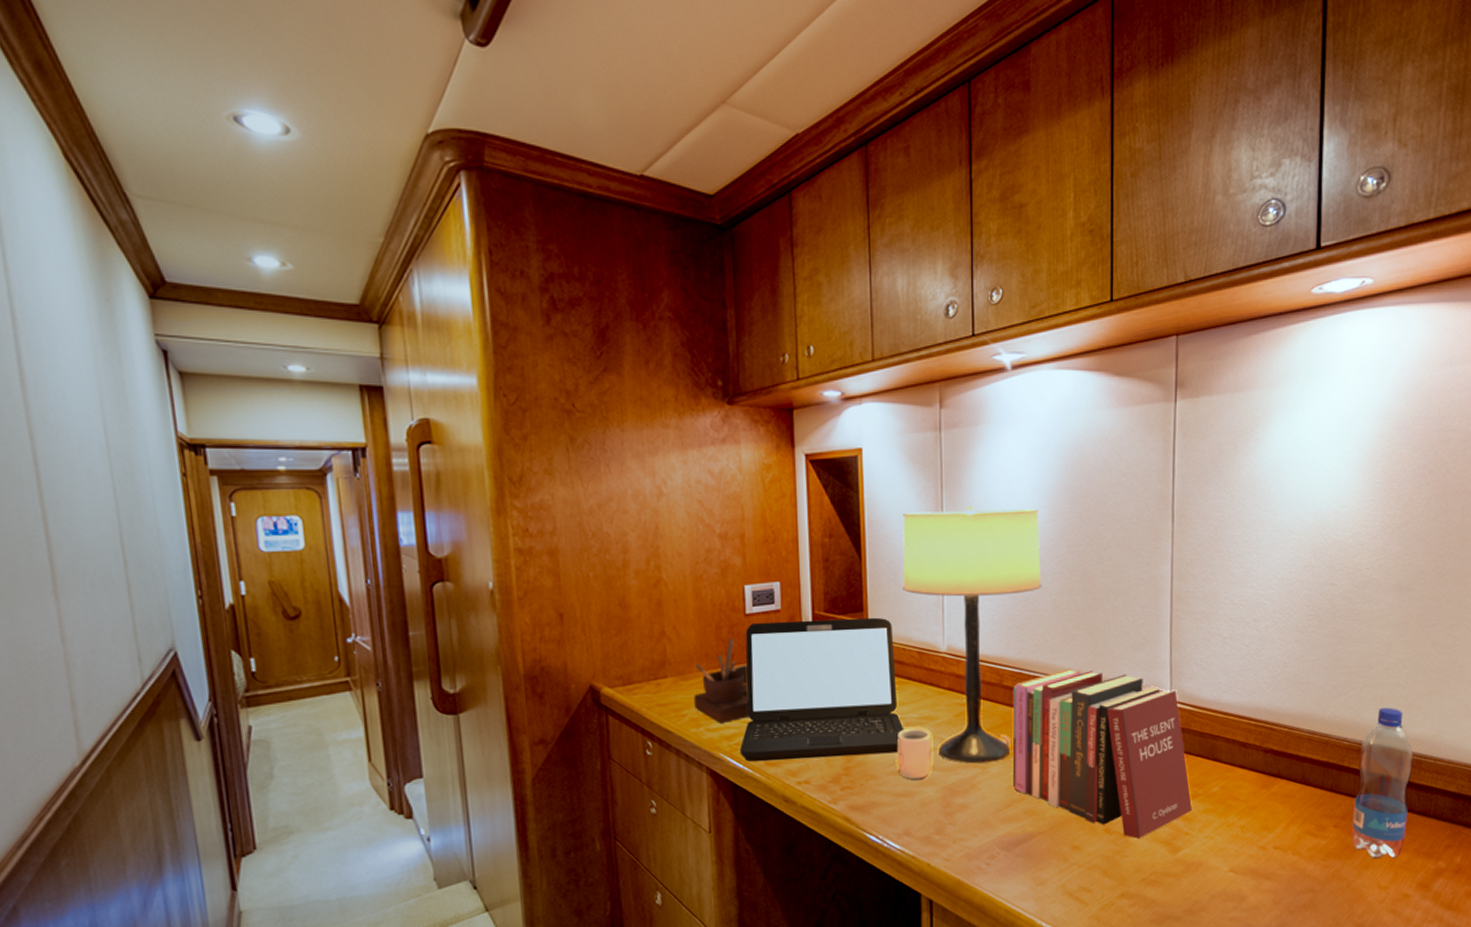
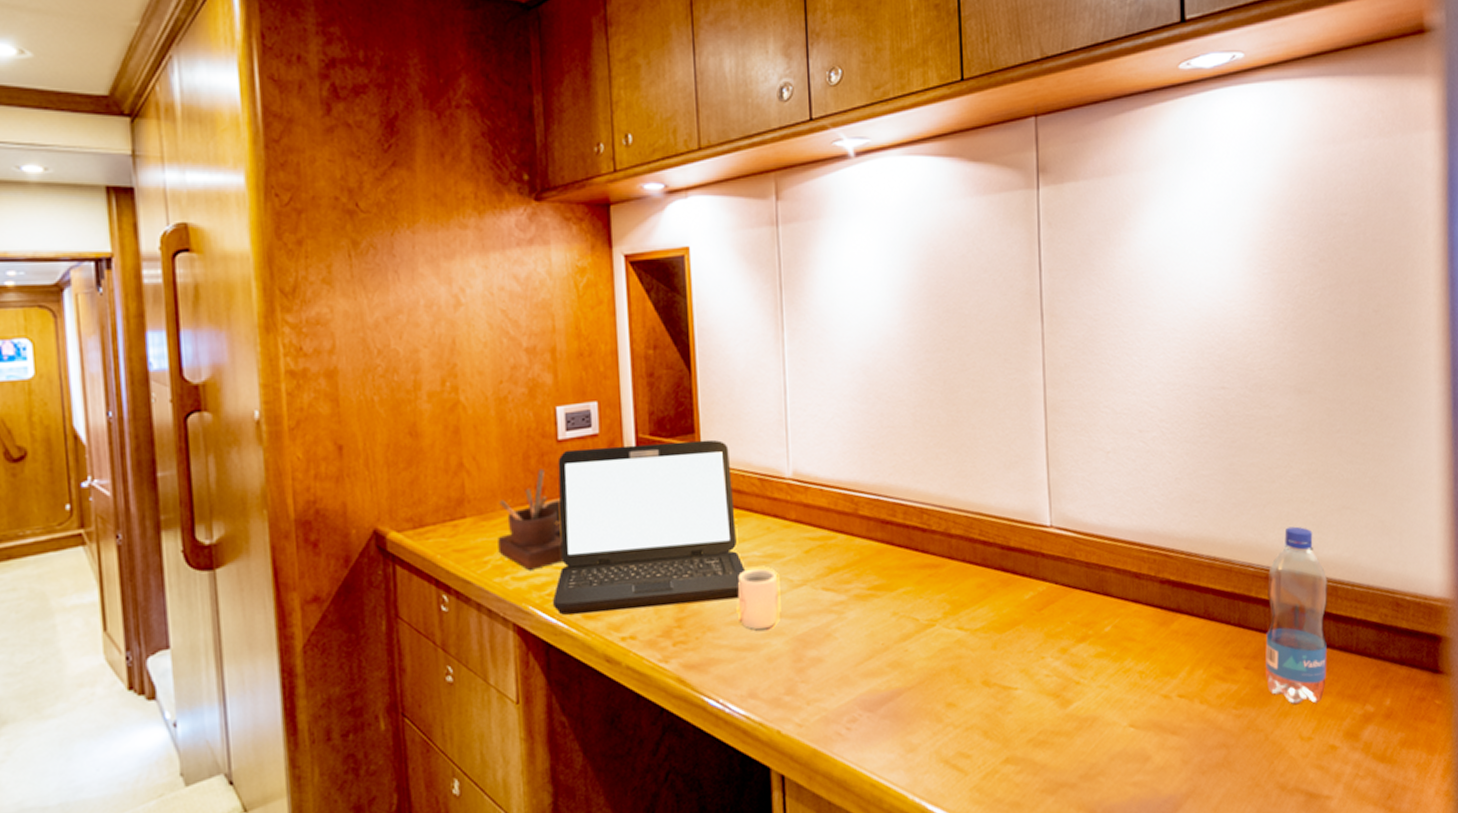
table lamp: present [902,506,1042,764] -> none [737,310,899,609]
books: present [1012,668,1192,839] -> none [870,492,1082,691]

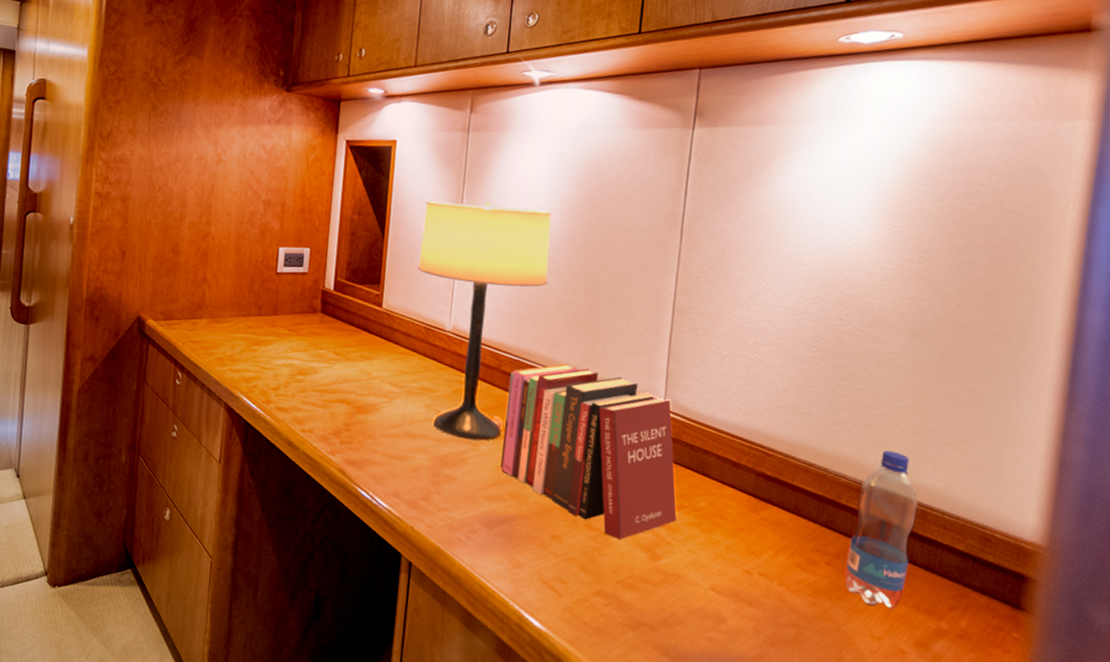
desk organizer: present [498,468,563,570] -> none [222,291,273,366]
laptop: present [553,439,746,616] -> none [256,281,405,418]
table lamp: none [737,310,899,609] -> present [418,201,551,441]
mug: present [737,568,779,630] -> none [394,396,429,446]
books: none [870,492,1082,691] -> present [500,363,677,540]

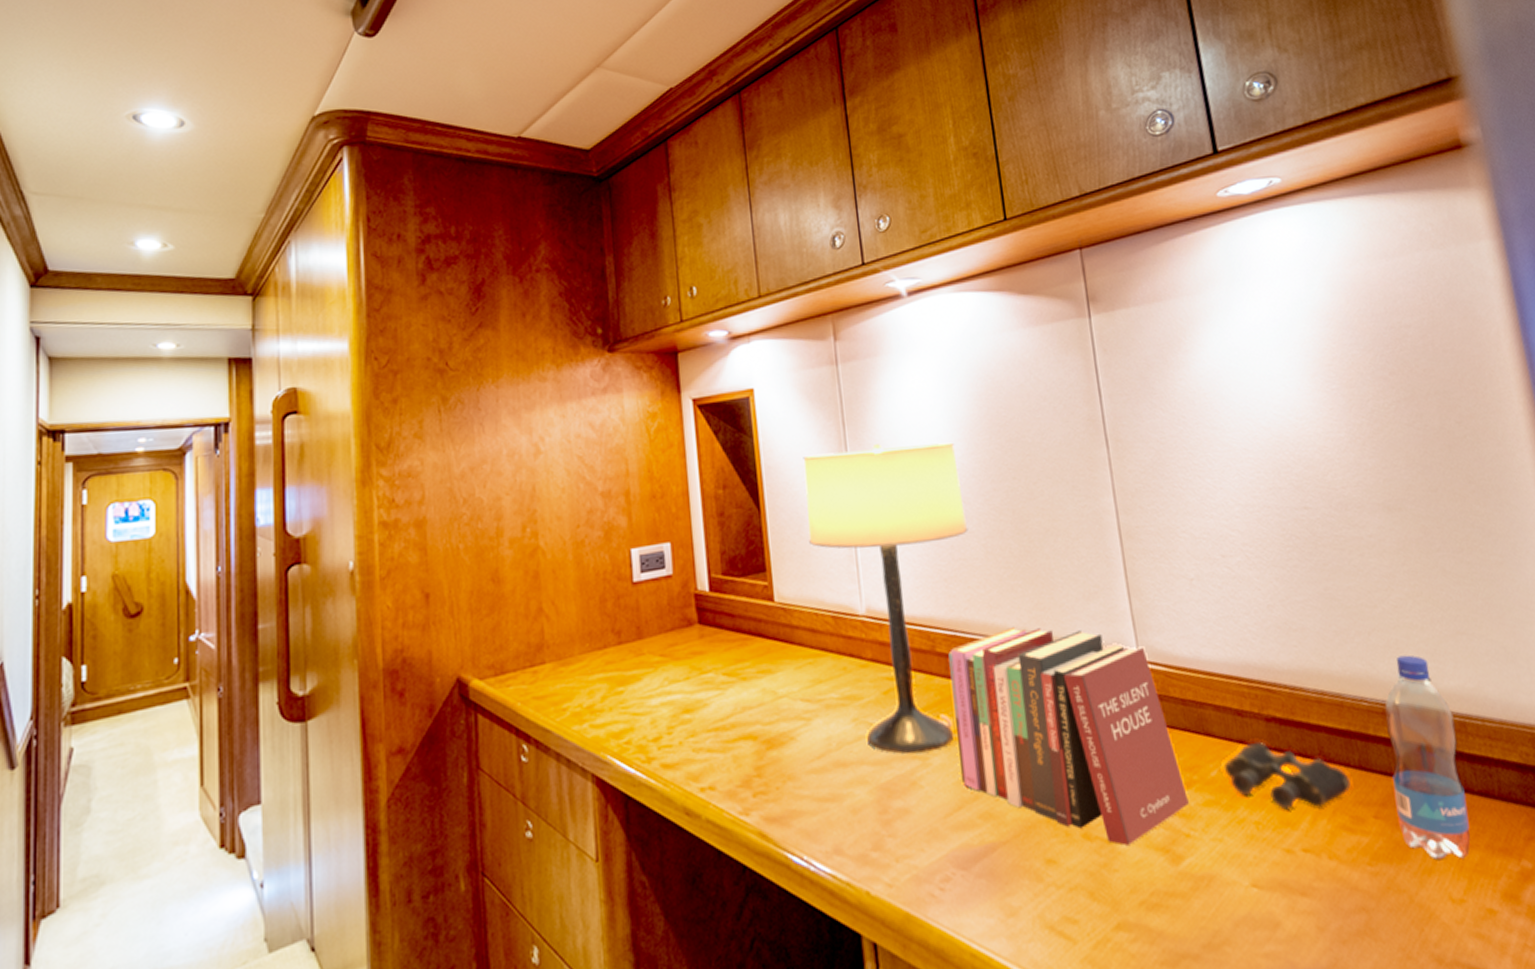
binoculars: none [711,488,814,547] -> present [1223,741,1351,810]

